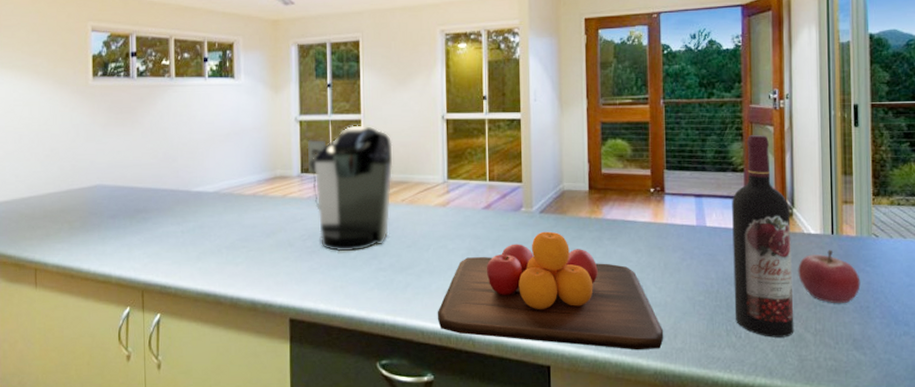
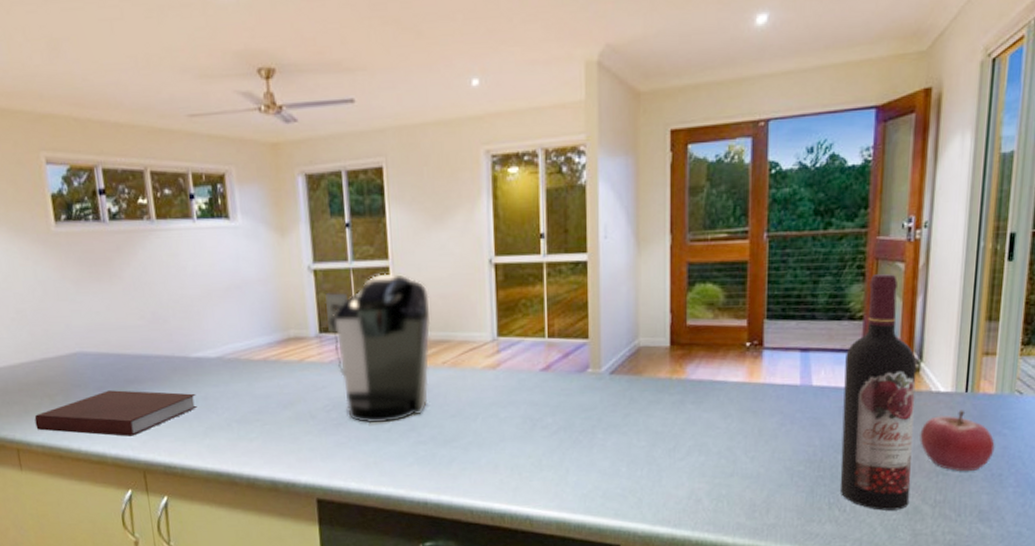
notebook: none [54,218,194,259] -> present [34,390,198,436]
chopping board: present [437,231,664,350] -> none [488,395,754,527]

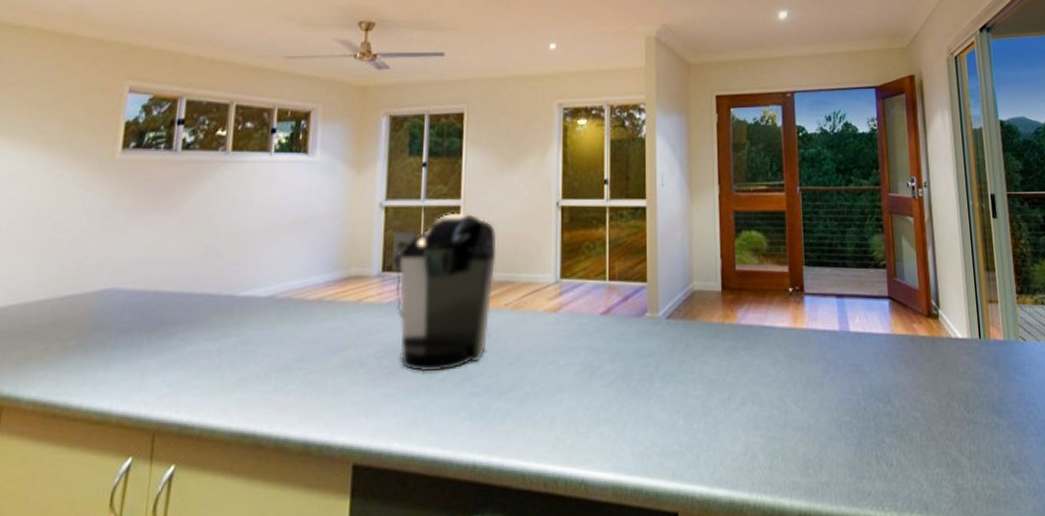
notebook: present [34,390,198,436] -> none [33,333,236,389]
wine bottle: present [839,274,917,511] -> none [875,227,948,464]
fruit: present [920,410,995,472] -> none [947,356,1013,420]

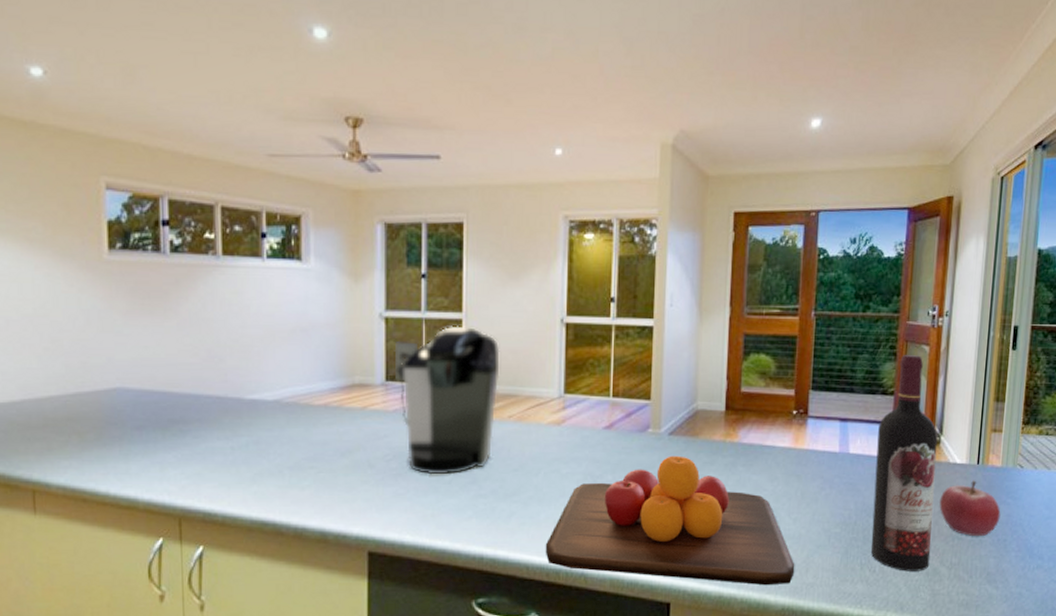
chopping board: none [542,341,808,487] -> present [545,455,795,586]
wine bottle: none [875,227,948,464] -> present [870,355,938,572]
fruit: none [947,356,1013,420] -> present [939,480,1001,537]

